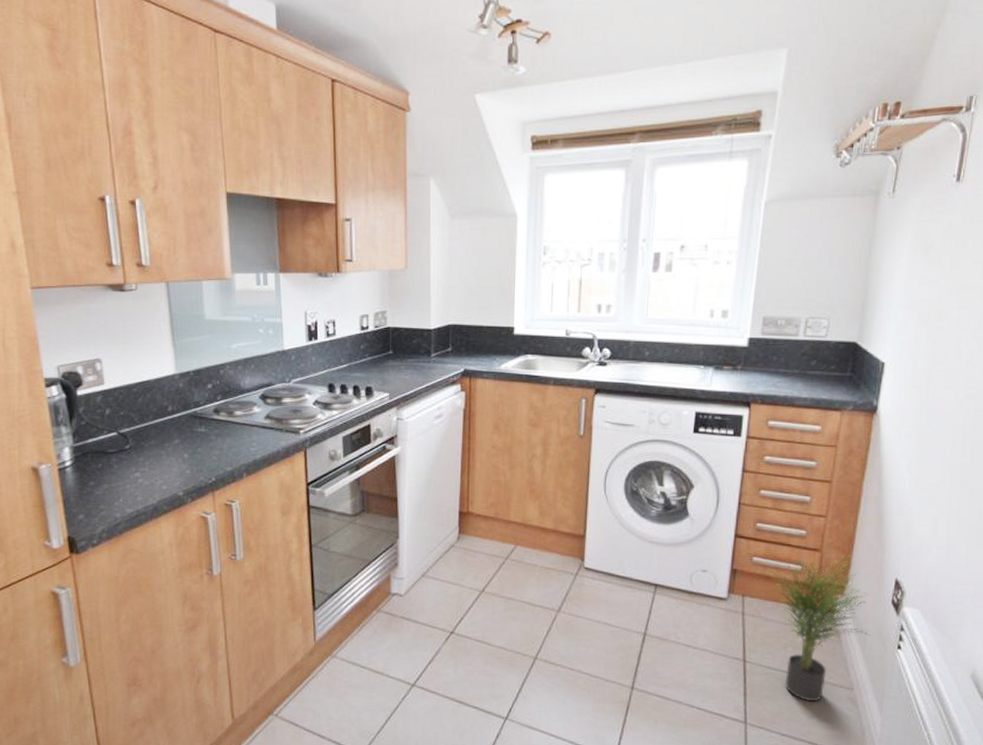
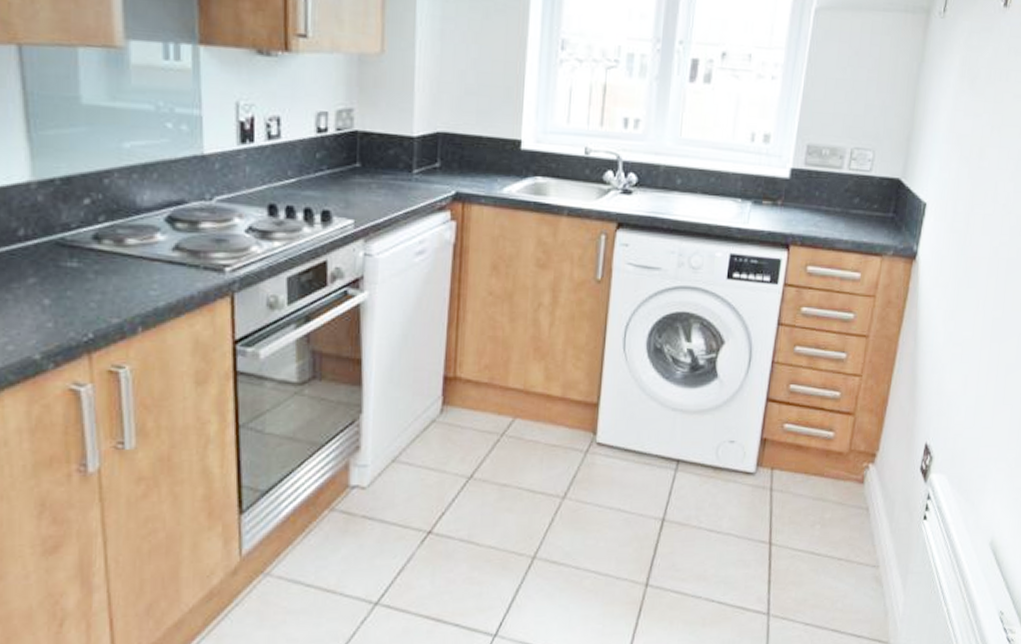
potted plant: present [767,555,871,702] -> none [798,418,899,585]

